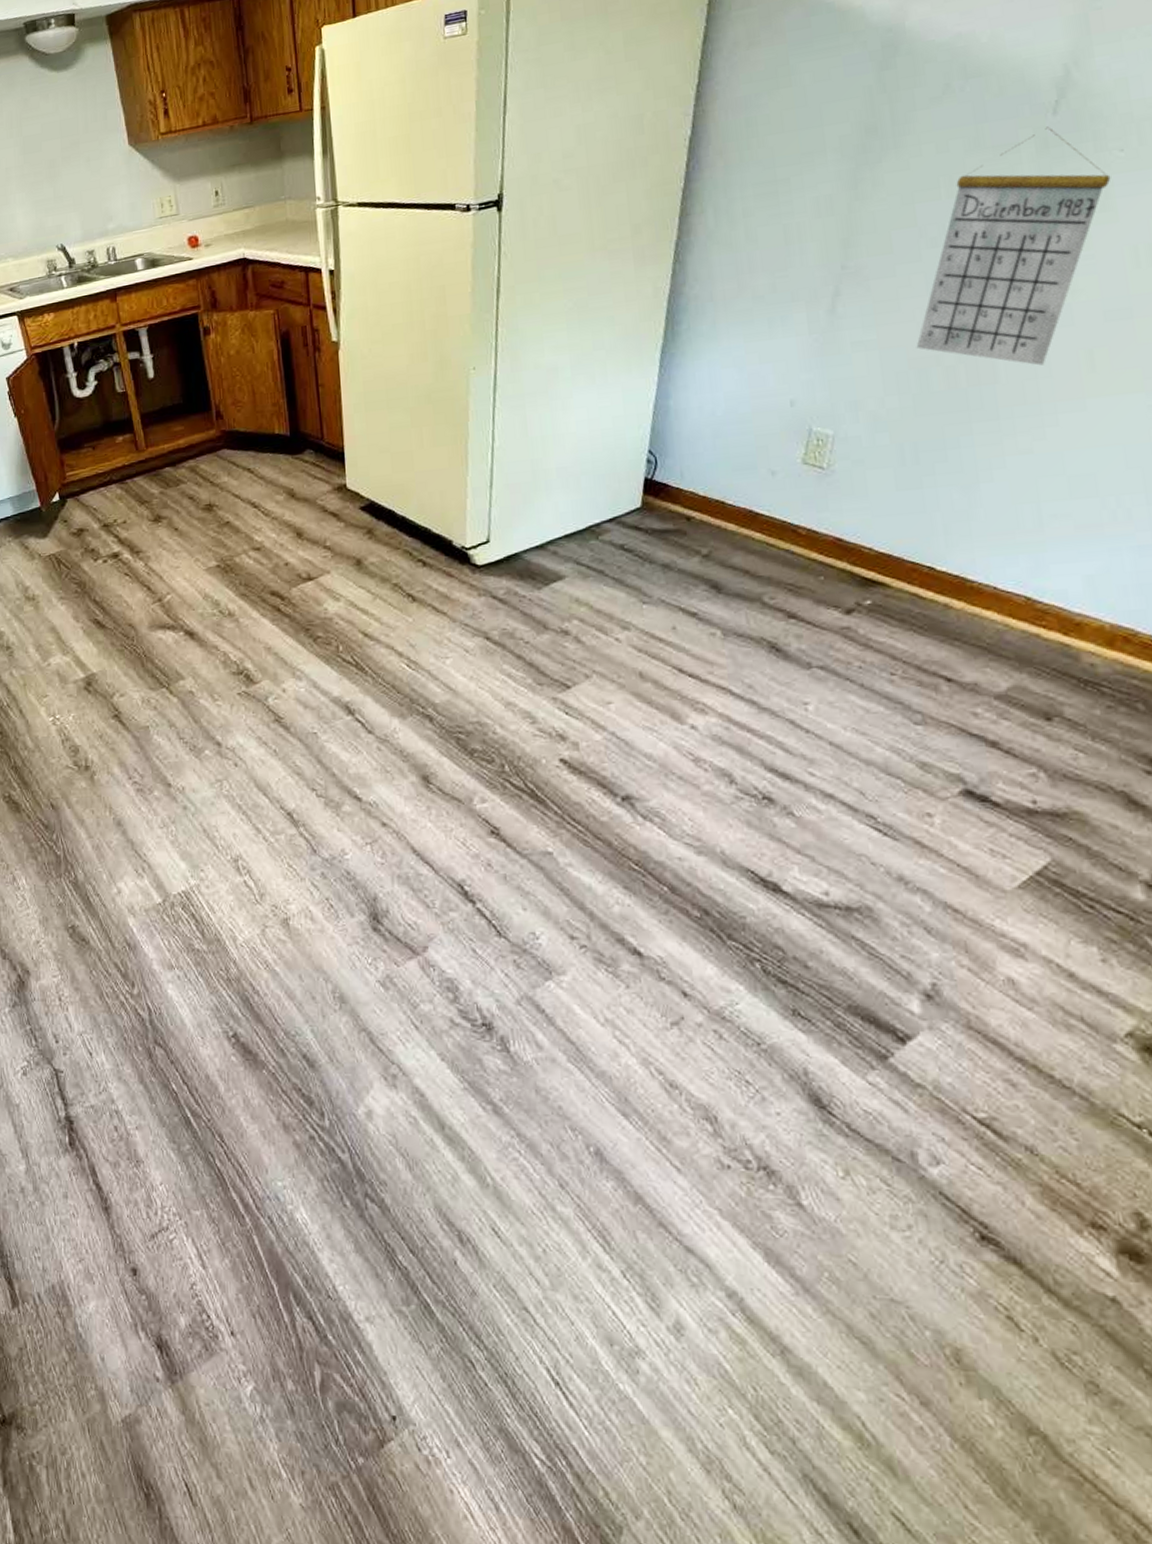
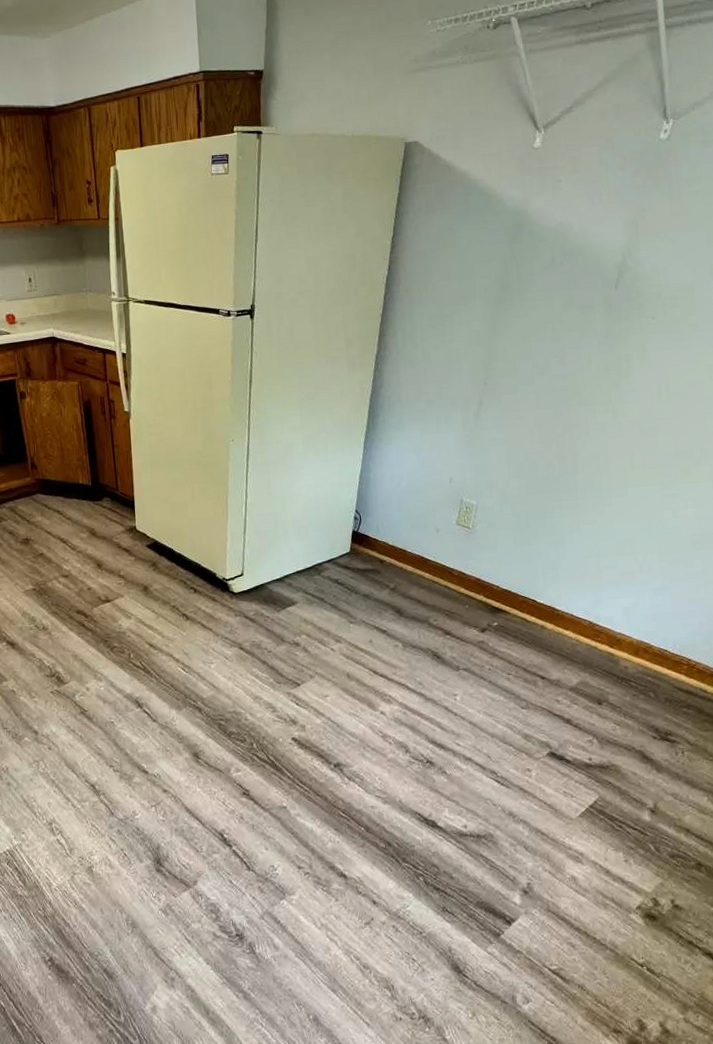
calendar: present [916,126,1111,366] -> none [529,297,647,463]

